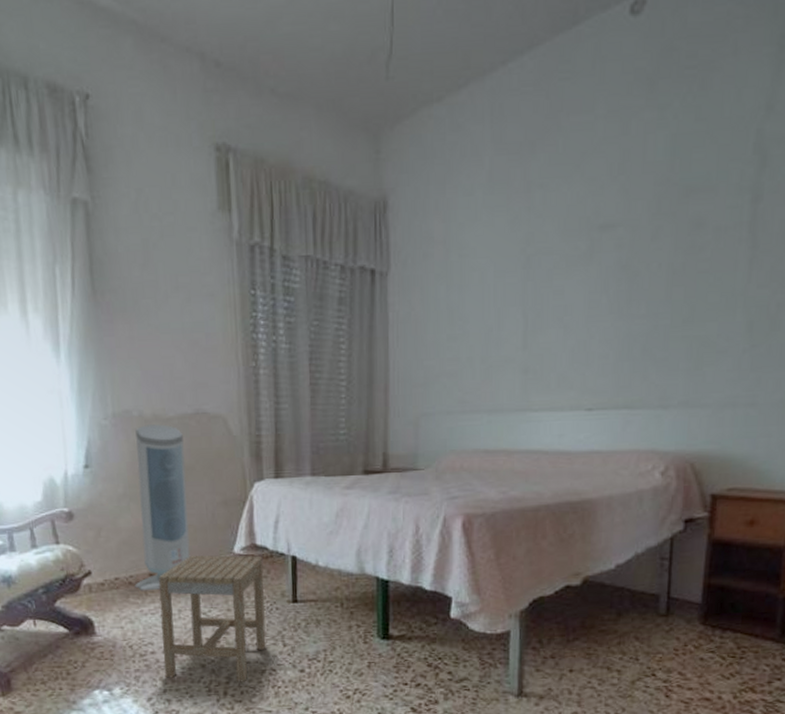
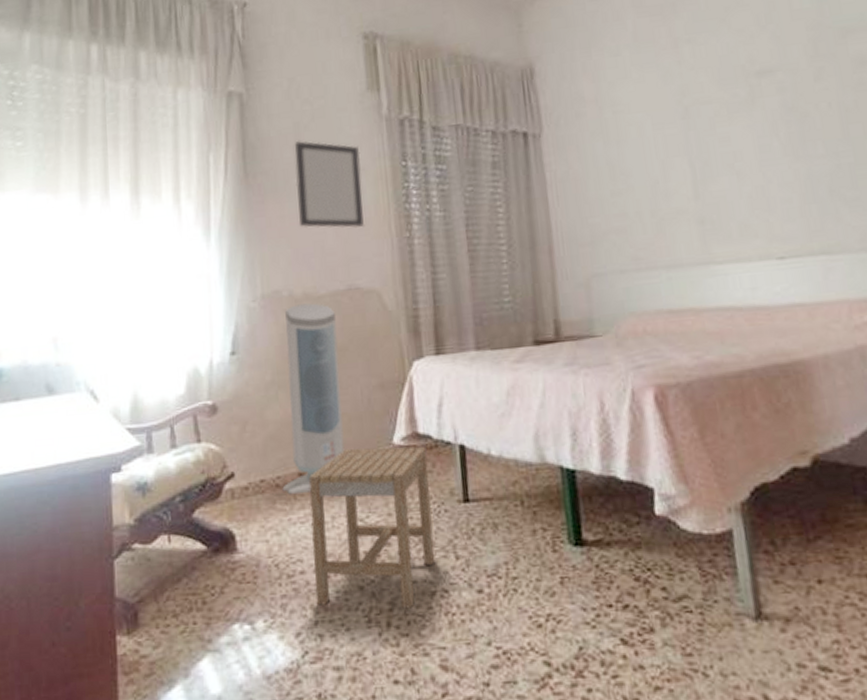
home mirror: none [143,258,212,354] -> present [294,140,364,228]

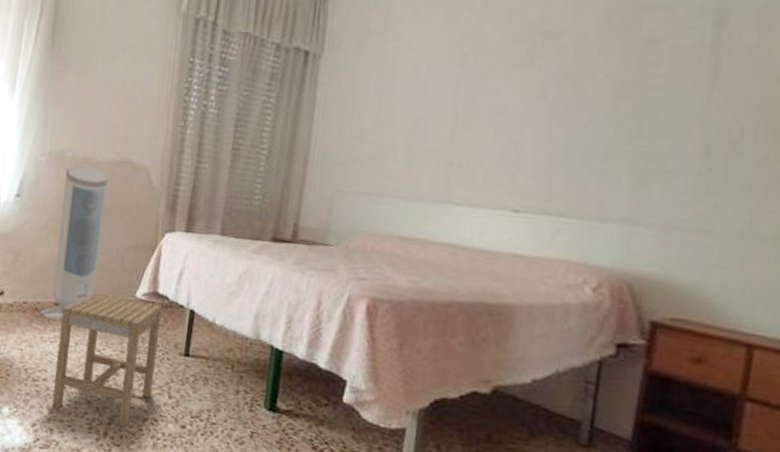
home mirror: present [294,140,364,228] -> none [90,21,155,109]

